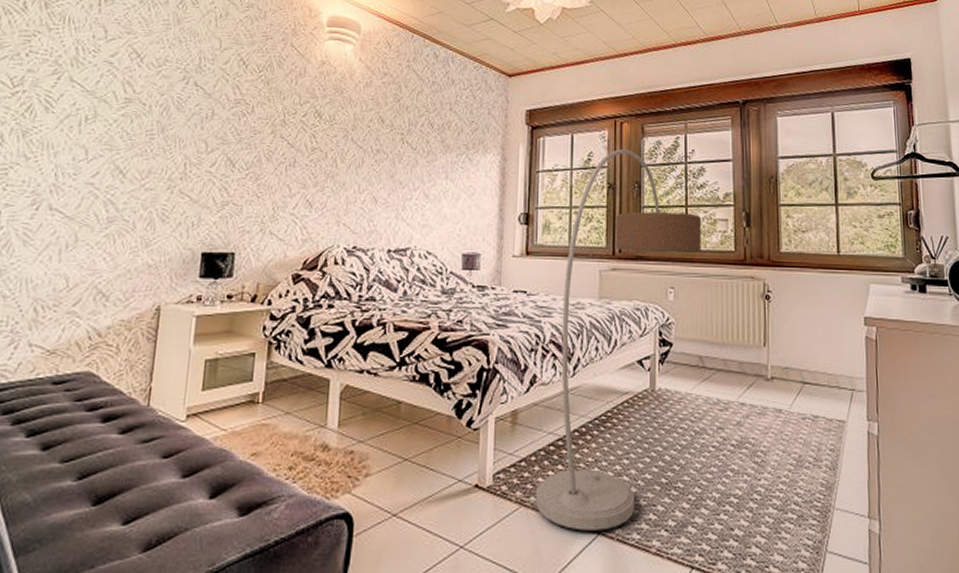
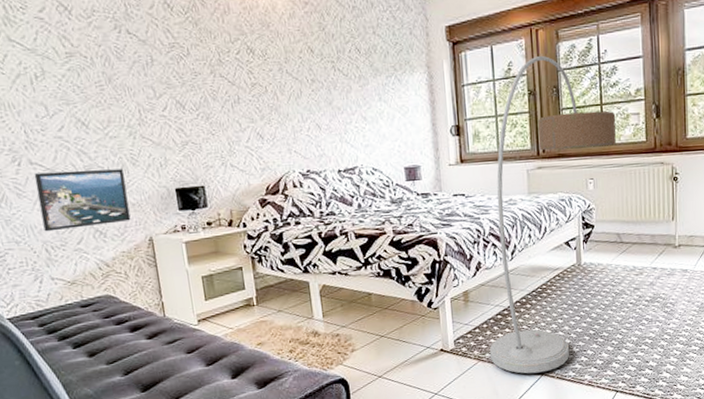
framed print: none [40,220,149,288] -> present [34,168,131,232]

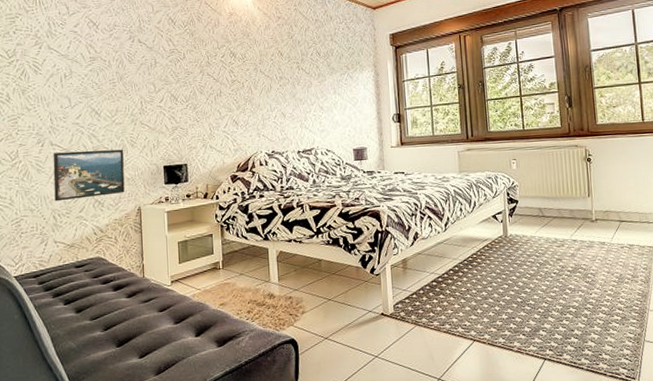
floor lamp: present [490,55,616,374] -> none [426,56,535,340]

